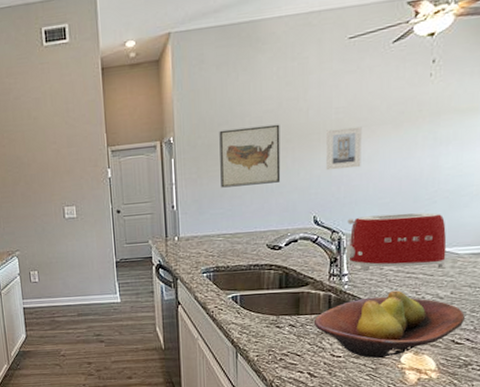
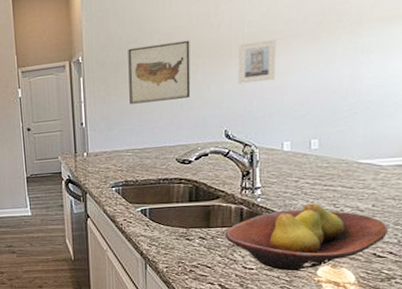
toaster: present [345,212,447,270] -> none [258,124,368,183]

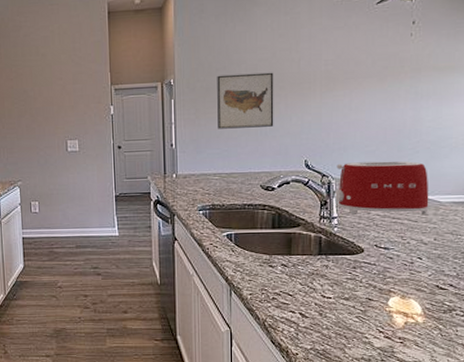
fruit bowl: present [224,203,388,271] -> none [305,235,448,300]
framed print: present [238,39,276,85] -> none [317,78,349,118]
toaster: none [258,124,368,183] -> present [335,161,429,215]

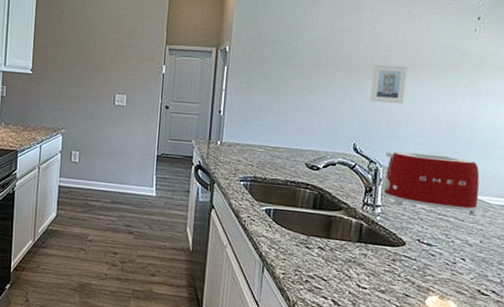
wall art: present [217,72,274,129] -> none [268,48,331,106]
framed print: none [317,78,349,118] -> present [370,64,408,104]

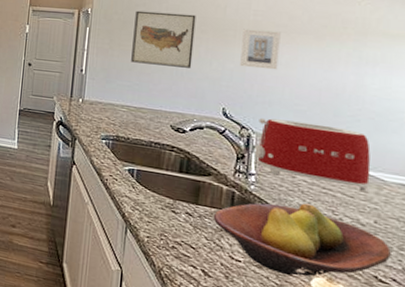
wall art: none [268,48,331,106] -> present [131,10,196,68]
fruit bowl: none [342,229,492,297] -> present [213,203,391,277]

